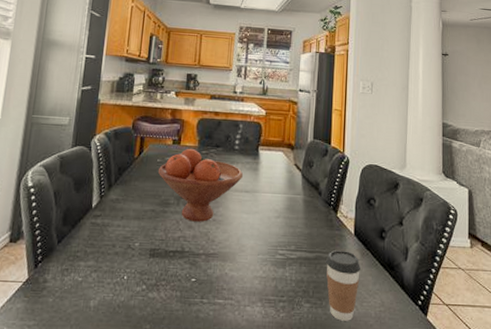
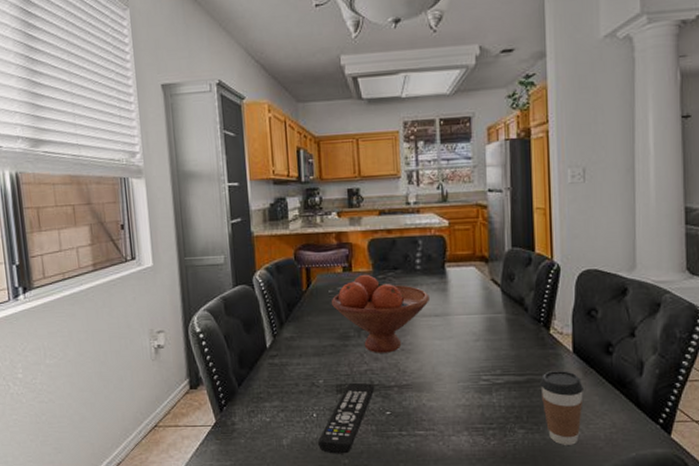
remote control: none [124,247,185,319] -> present [318,382,375,454]

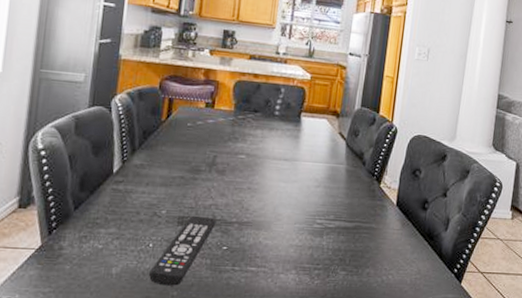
fruit bowl: present [331,274,429,353] -> none [188,112,282,190]
coffee cup: present [540,370,584,445] -> none [364,219,400,288]

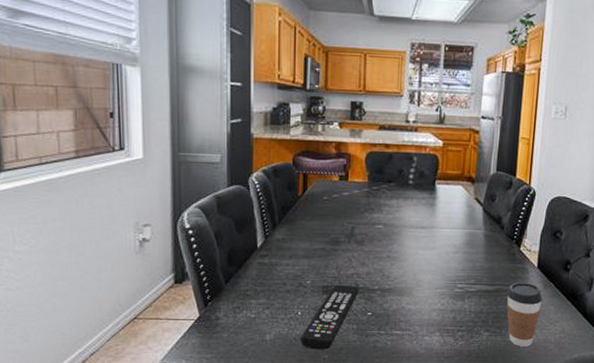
coffee cup: none [364,219,400,288] -> present [506,282,542,347]

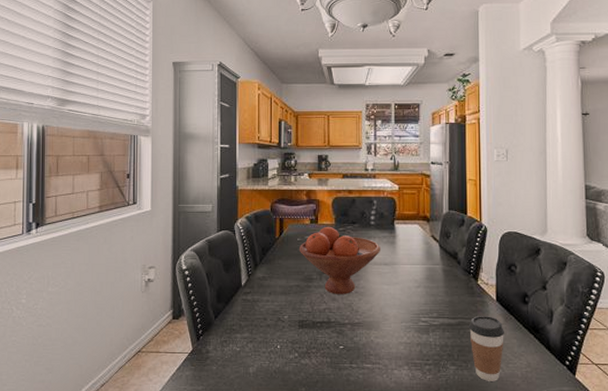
remote control: present [301,284,359,350] -> none [280,319,331,383]
fruit bowl: none [325,184,418,259] -> present [298,226,380,294]

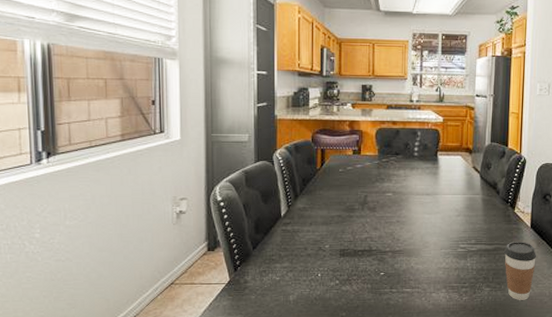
fruit bowl: present [298,226,380,294] -> none [340,157,423,224]

